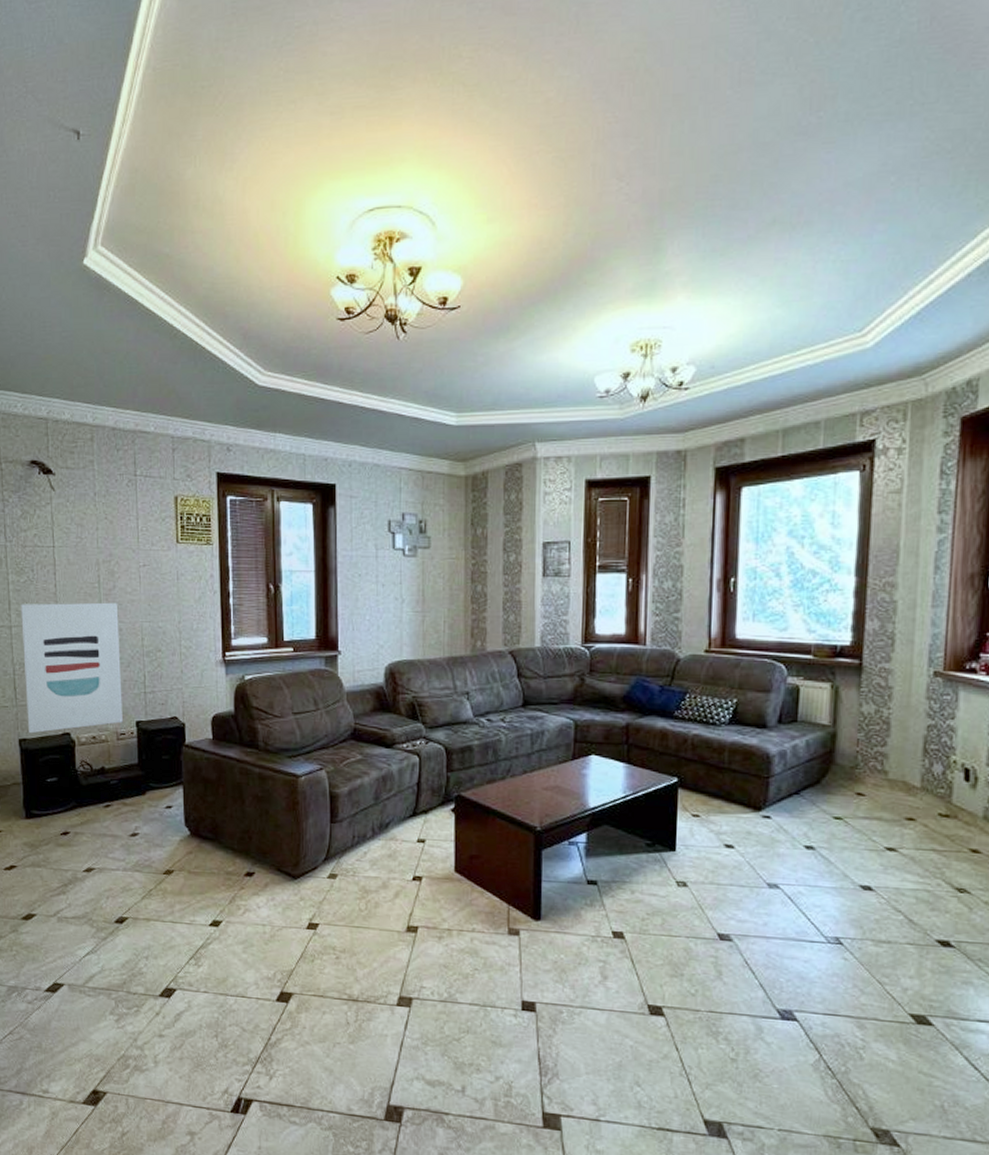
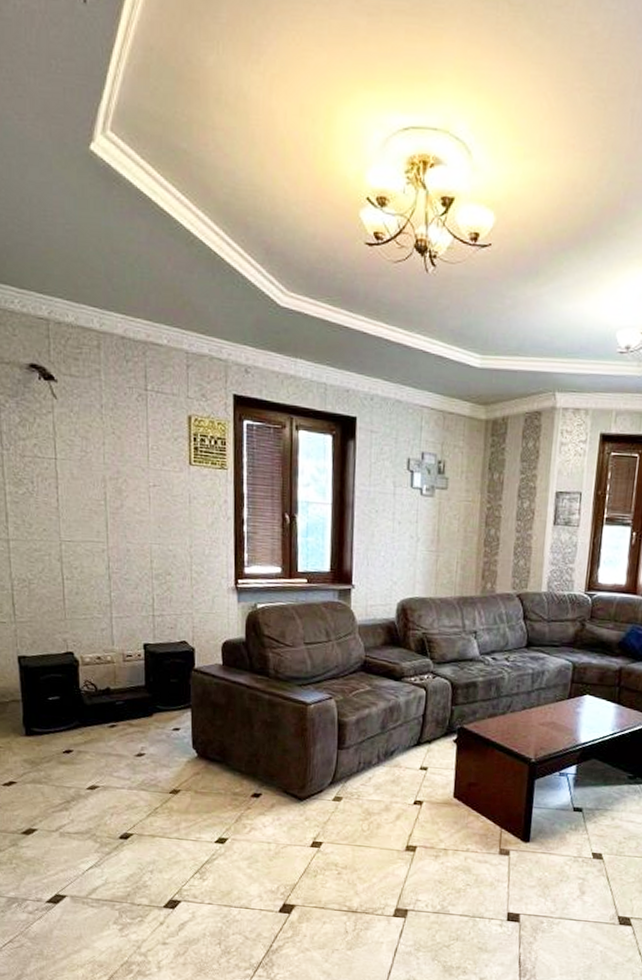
wall art: present [21,602,123,734] -> none [19,517,129,651]

